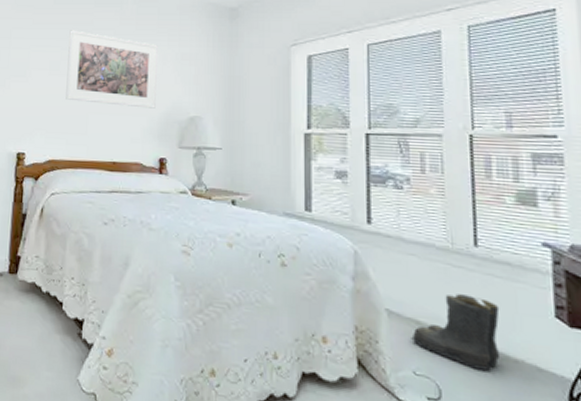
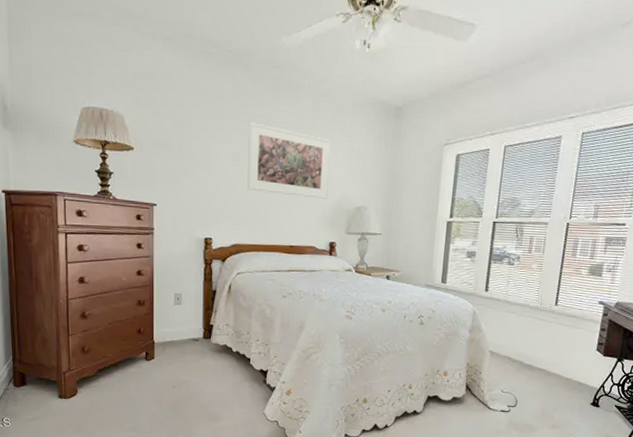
boots: present [411,294,501,371] -> none [503,338,564,386]

